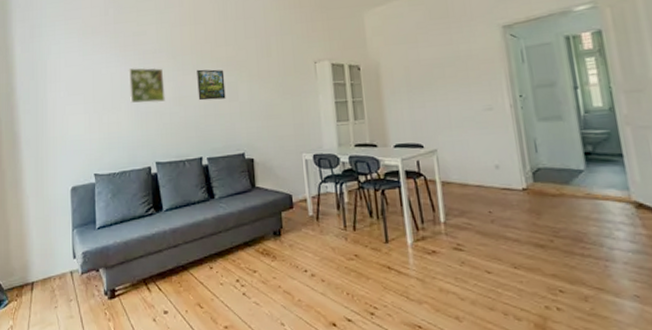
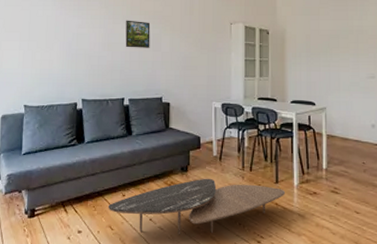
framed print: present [128,67,165,103] -> none [63,13,96,46]
coffee table: none [194,242,399,310] -> present [107,178,286,235]

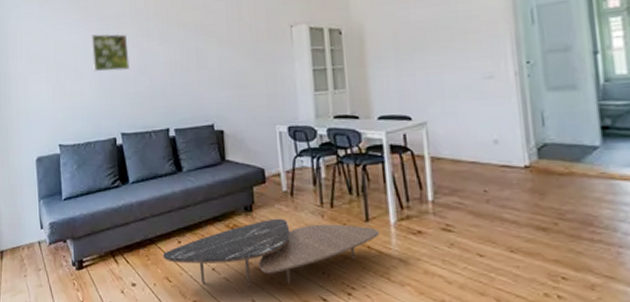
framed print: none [63,13,96,46] -> present [90,33,130,72]
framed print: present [125,20,151,48] -> none [162,35,194,69]

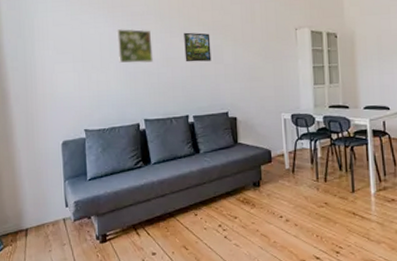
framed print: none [162,35,194,69] -> present [184,32,212,62]
coffee table: present [162,218,380,287] -> none [180,192,363,251]

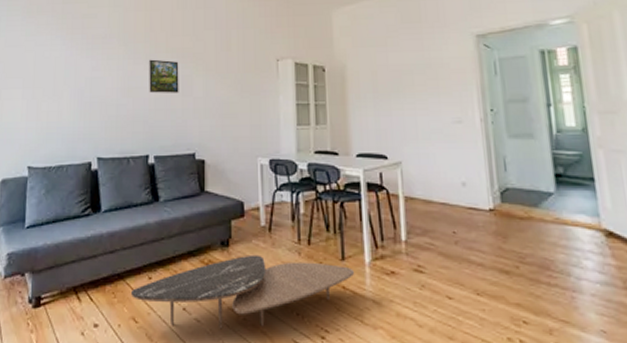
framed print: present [116,28,153,64] -> none [74,53,113,93]
coffee table: none [180,192,363,251] -> present [130,254,355,329]

